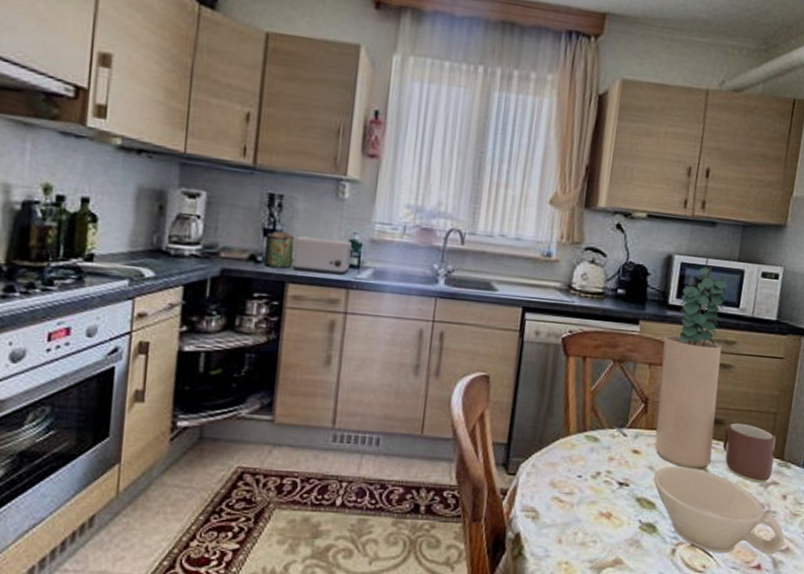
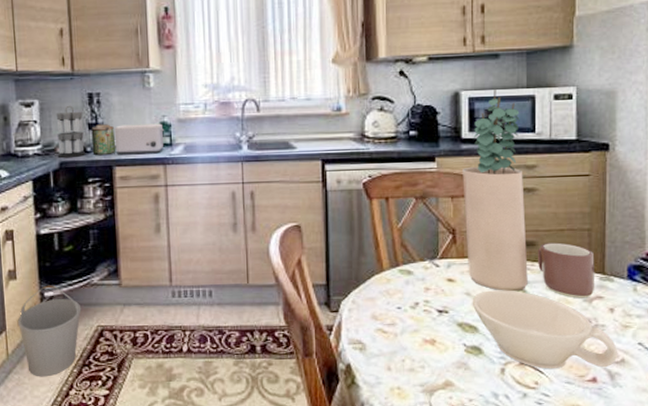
bucket: none [136,413,221,523] -> present [17,285,82,377]
spice rack: none [219,203,259,267] -> present [56,105,85,159]

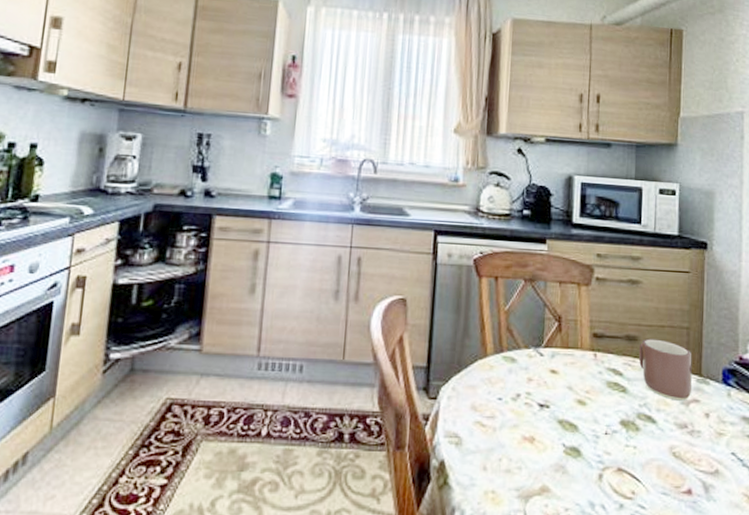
bucket: present [17,285,82,377] -> none [70,345,151,459]
spice rack: present [56,105,85,159] -> none [152,143,189,202]
canister: present [91,124,116,156] -> none [193,167,221,202]
toaster: present [114,123,165,155] -> none [218,171,276,206]
vase: present [463,90,528,292] -> none [571,178,630,389]
cup: present [472,290,618,369] -> none [573,385,713,479]

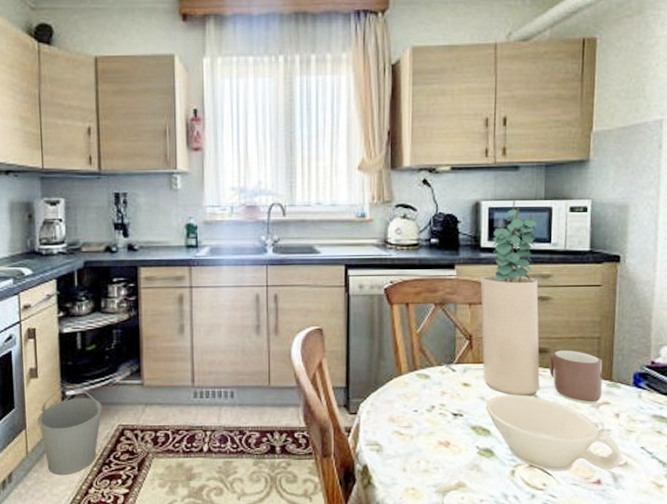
bucket: none [70,345,151,459] -> present [38,384,103,476]
vase: none [571,178,630,389] -> present [480,201,540,397]
cup: none [573,385,713,479] -> present [485,395,622,472]

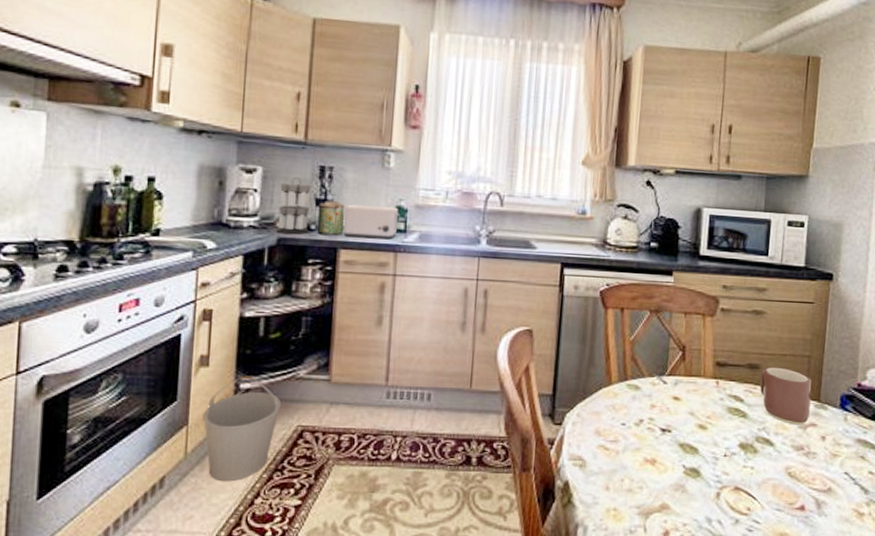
spice rack: none [82,204,110,258] -> present [276,176,311,235]
canister: none [117,224,142,256] -> present [317,201,344,236]
toaster: none [140,225,191,256] -> present [342,204,400,240]
vase: present [480,201,540,397] -> none [694,210,756,414]
cup: present [485,395,622,472] -> none [694,411,826,496]

